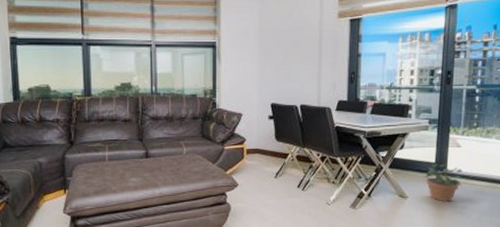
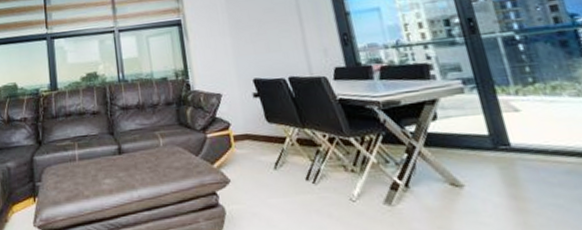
potted plant: present [423,163,463,202] -> none [477,135,542,190]

